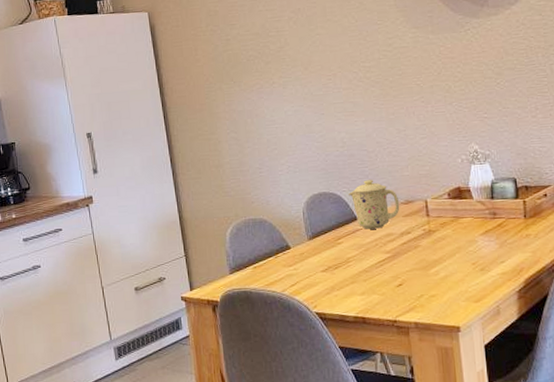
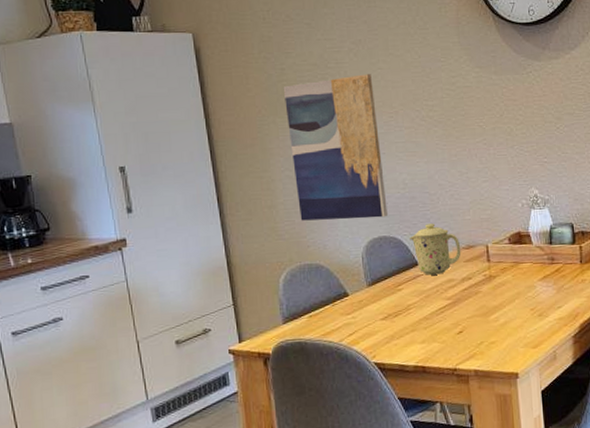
wall art: none [228,40,327,179] -> present [283,74,388,221]

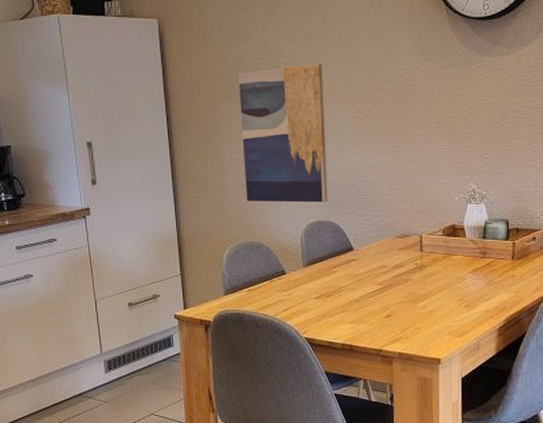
mug: present [410,223,461,275] -> none [347,211,396,260]

